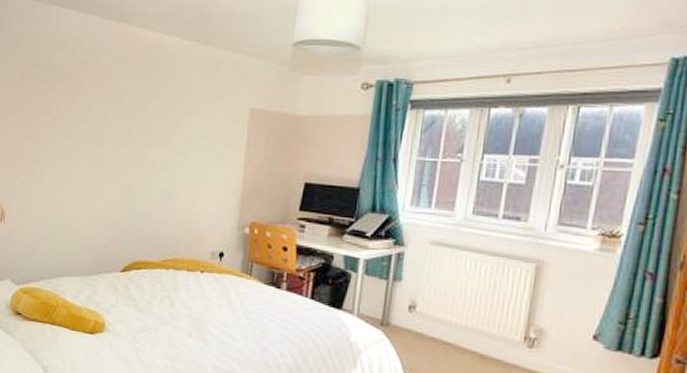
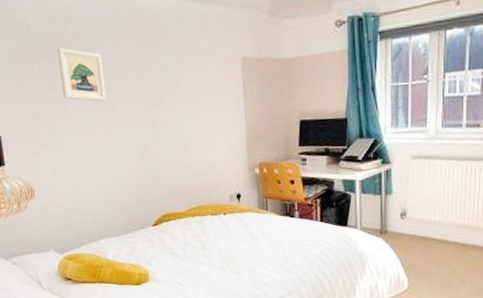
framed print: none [57,75,104,134] -> present [57,47,106,102]

